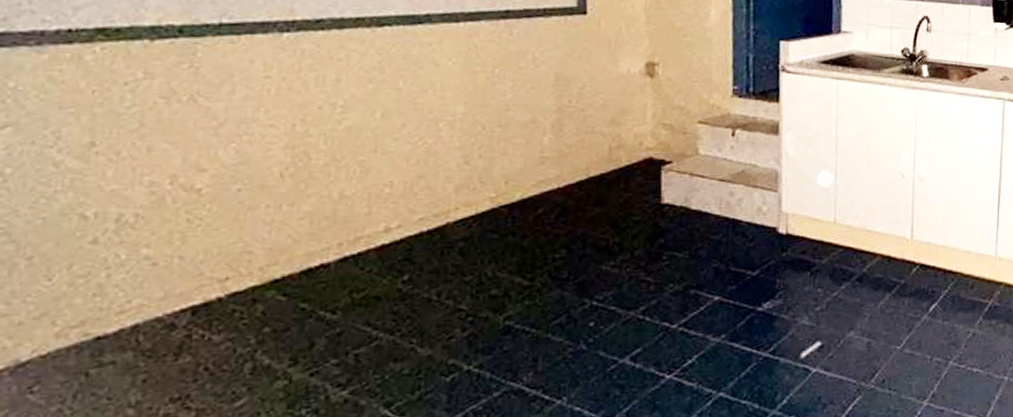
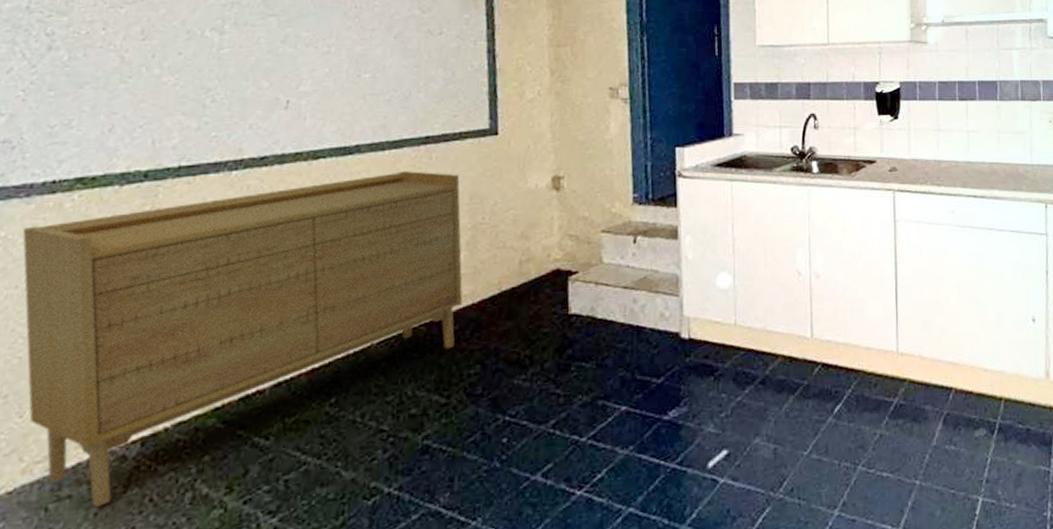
sideboard: none [35,46,547,374] -> present [22,171,463,507]

